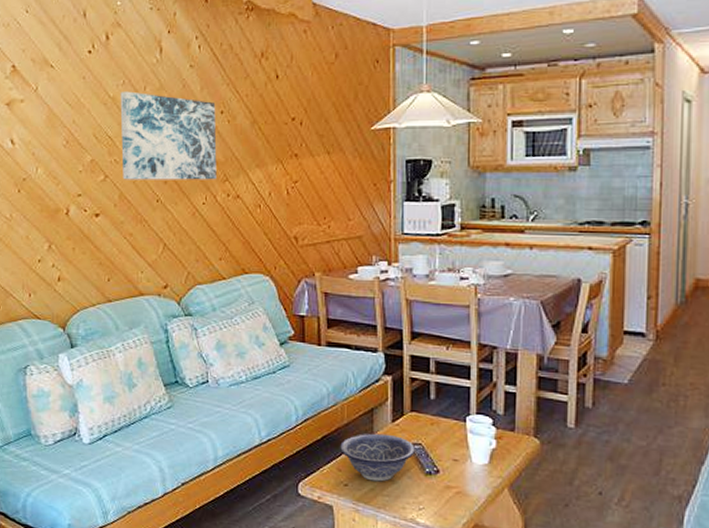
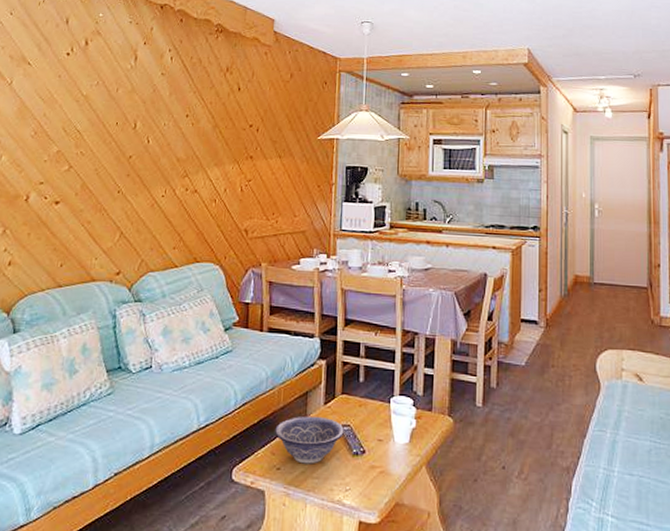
wall art: present [120,91,217,180] -> none [87,91,182,175]

